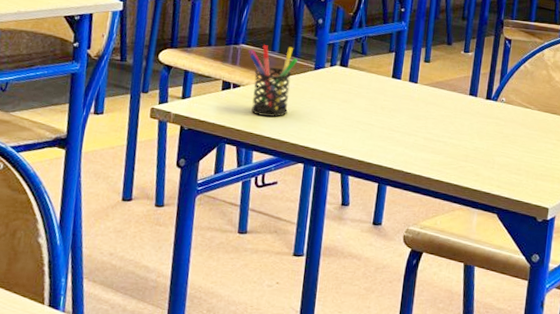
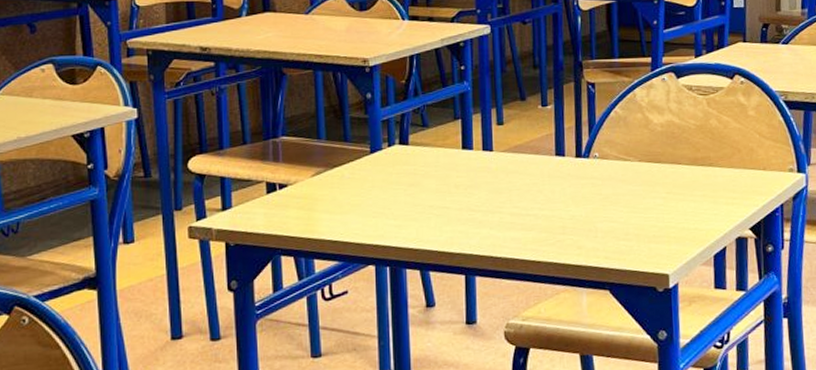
pen holder: present [248,45,298,117] -> none [290,130,349,217]

